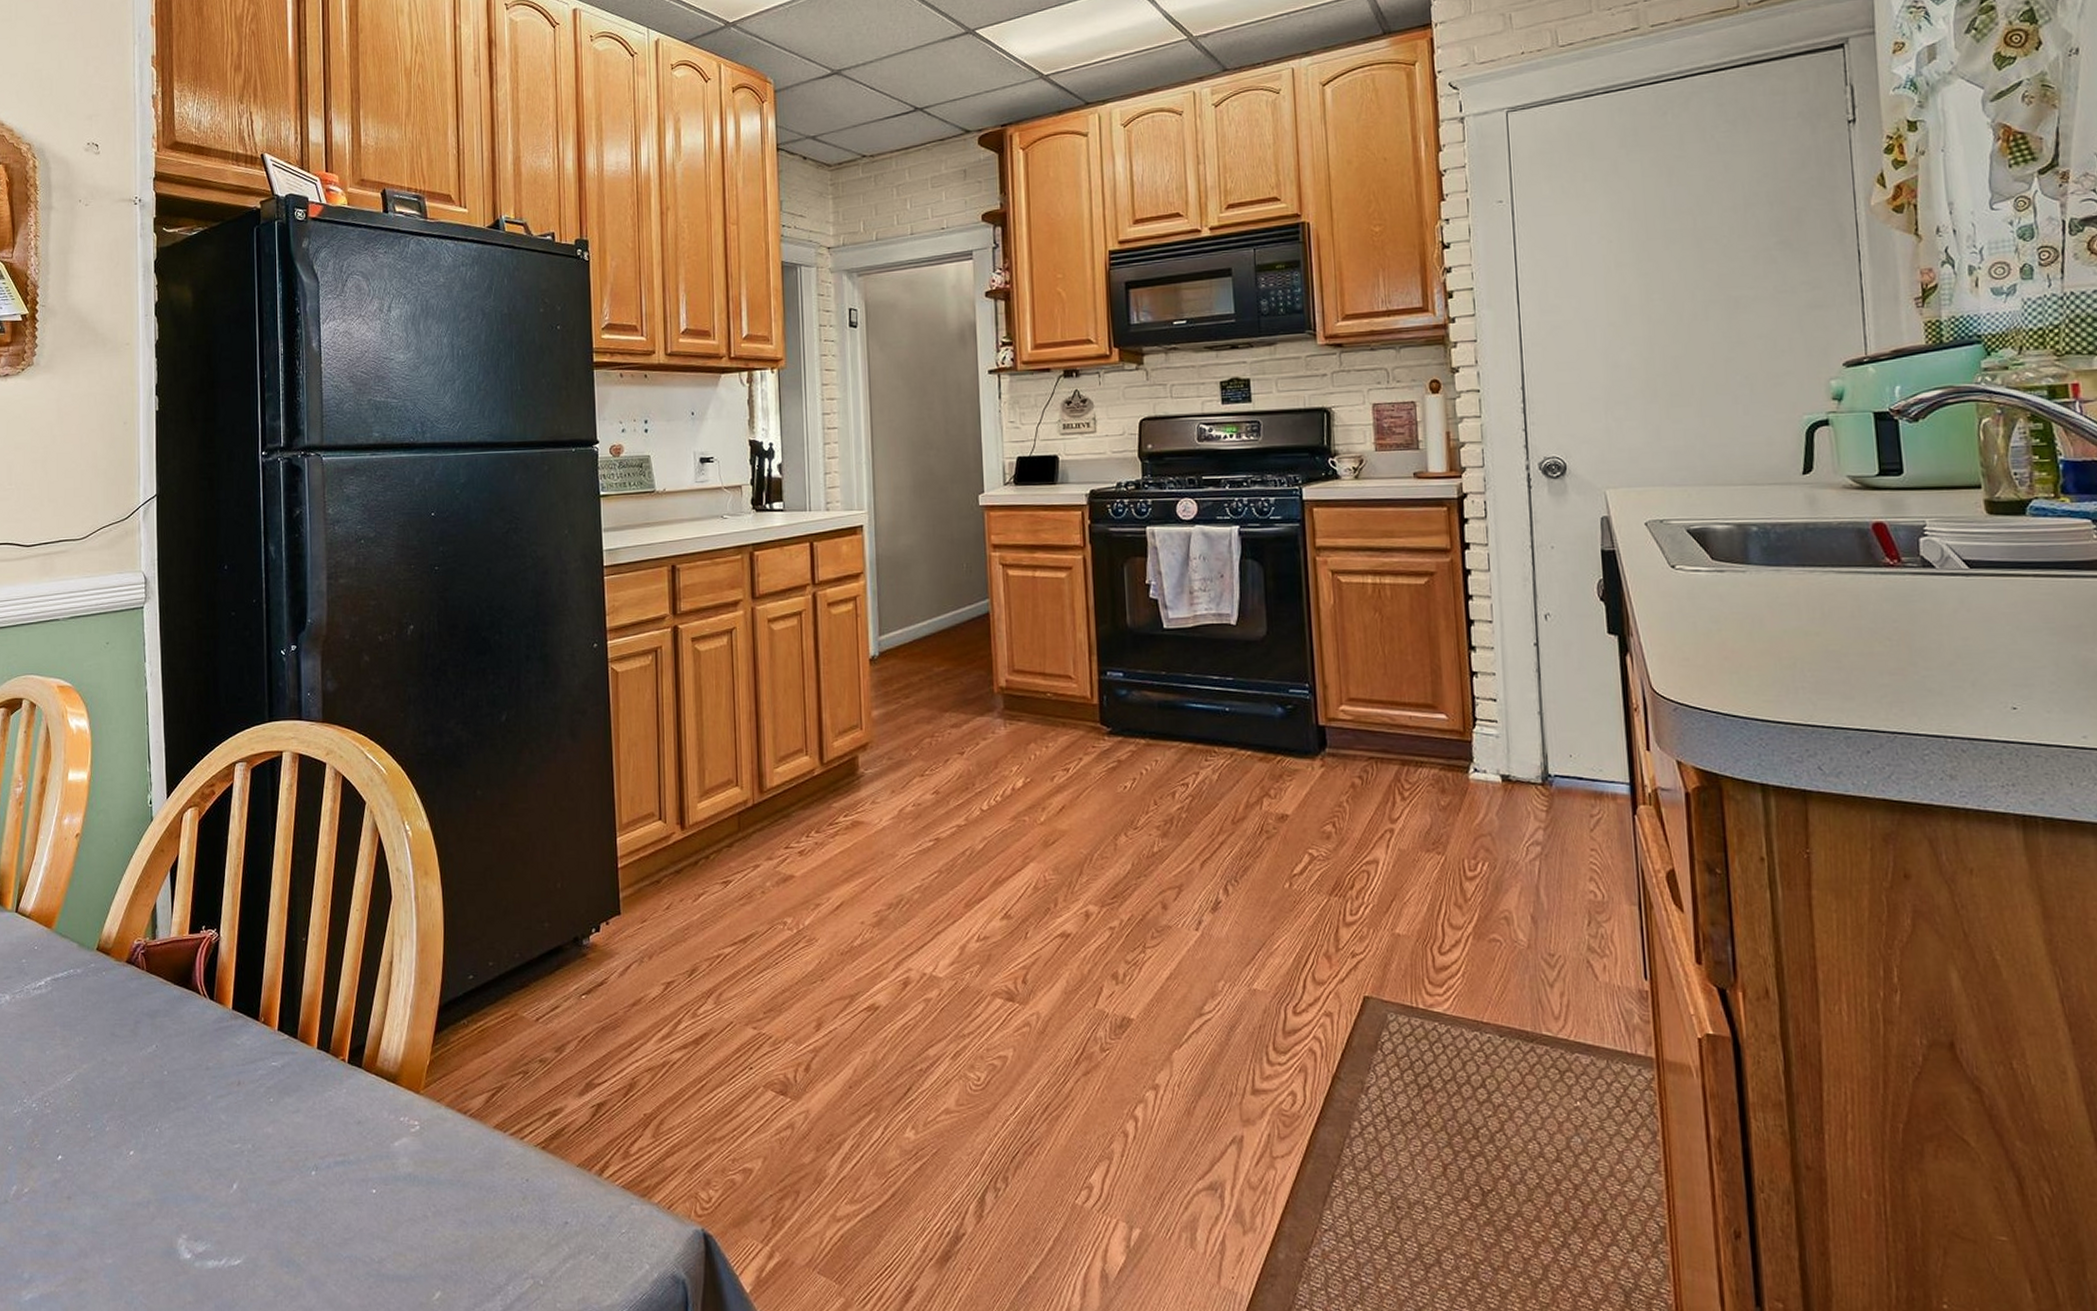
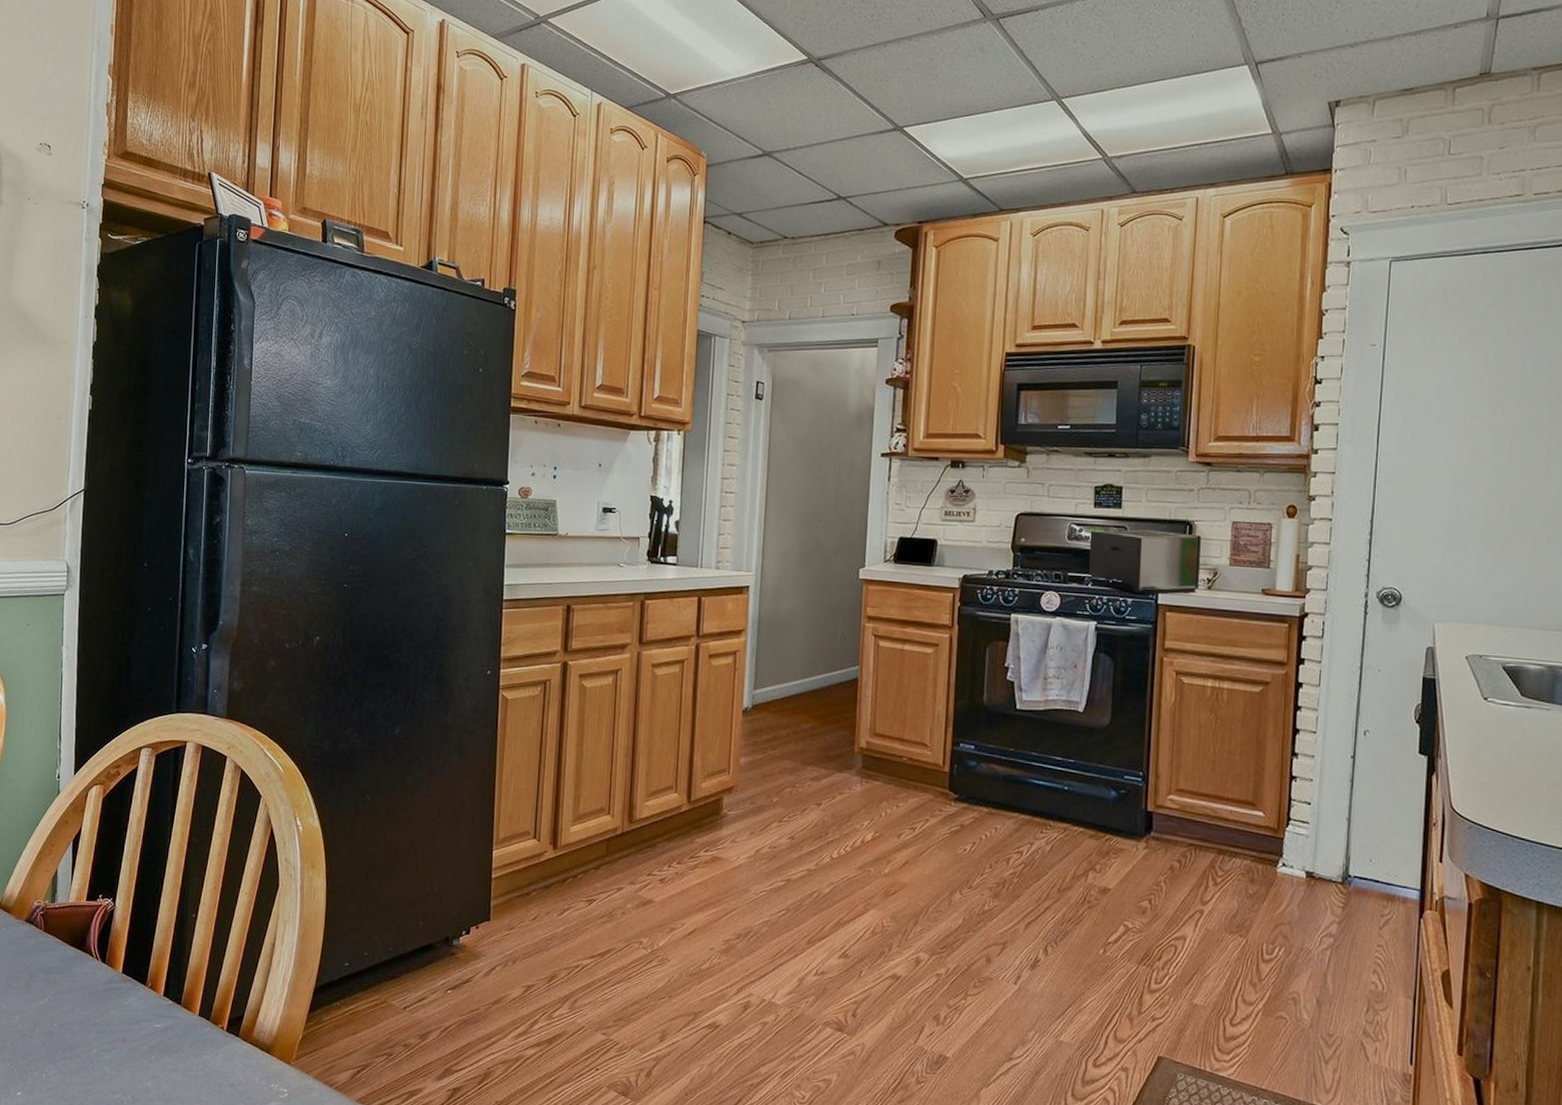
toaster: none [1221,420,1346,493] -> present [1089,529,1201,596]

